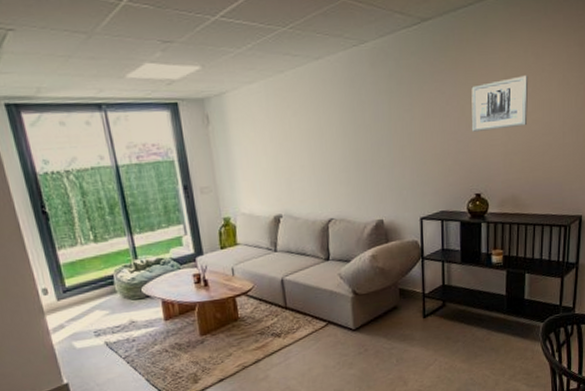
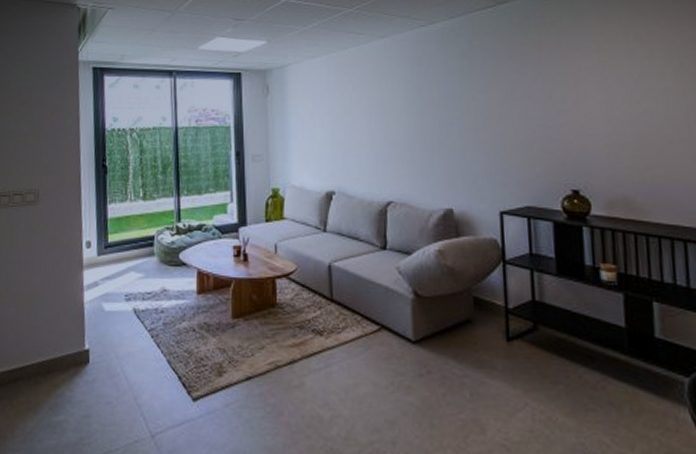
wall art: present [471,75,529,132] -> none [559,60,636,118]

